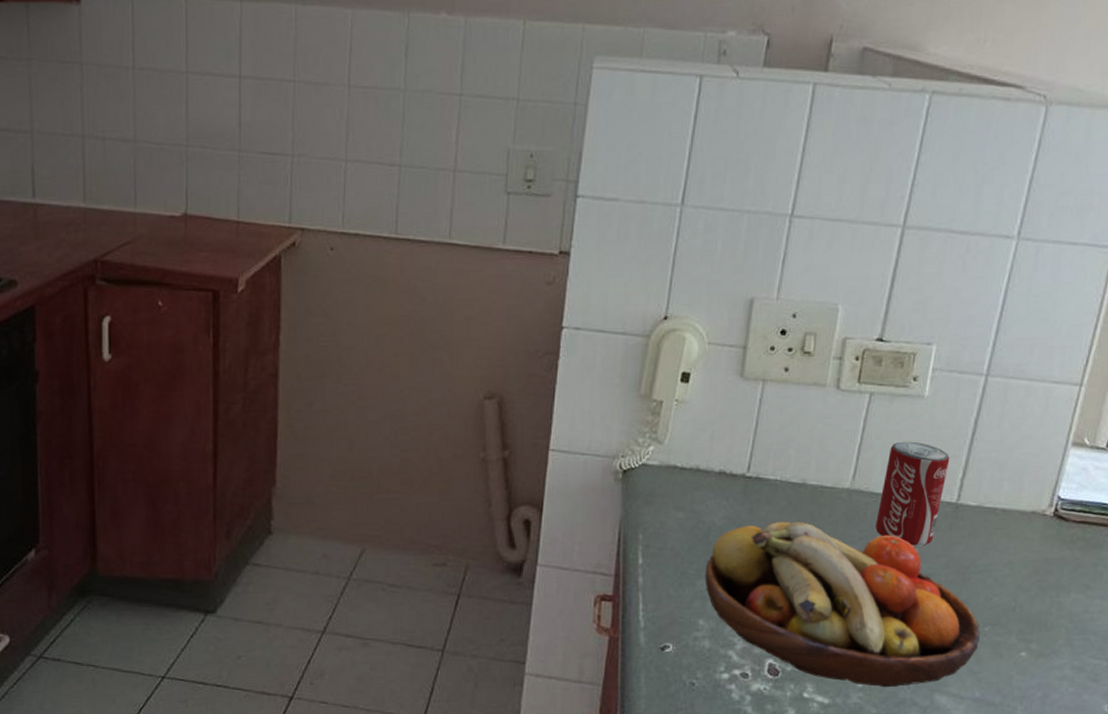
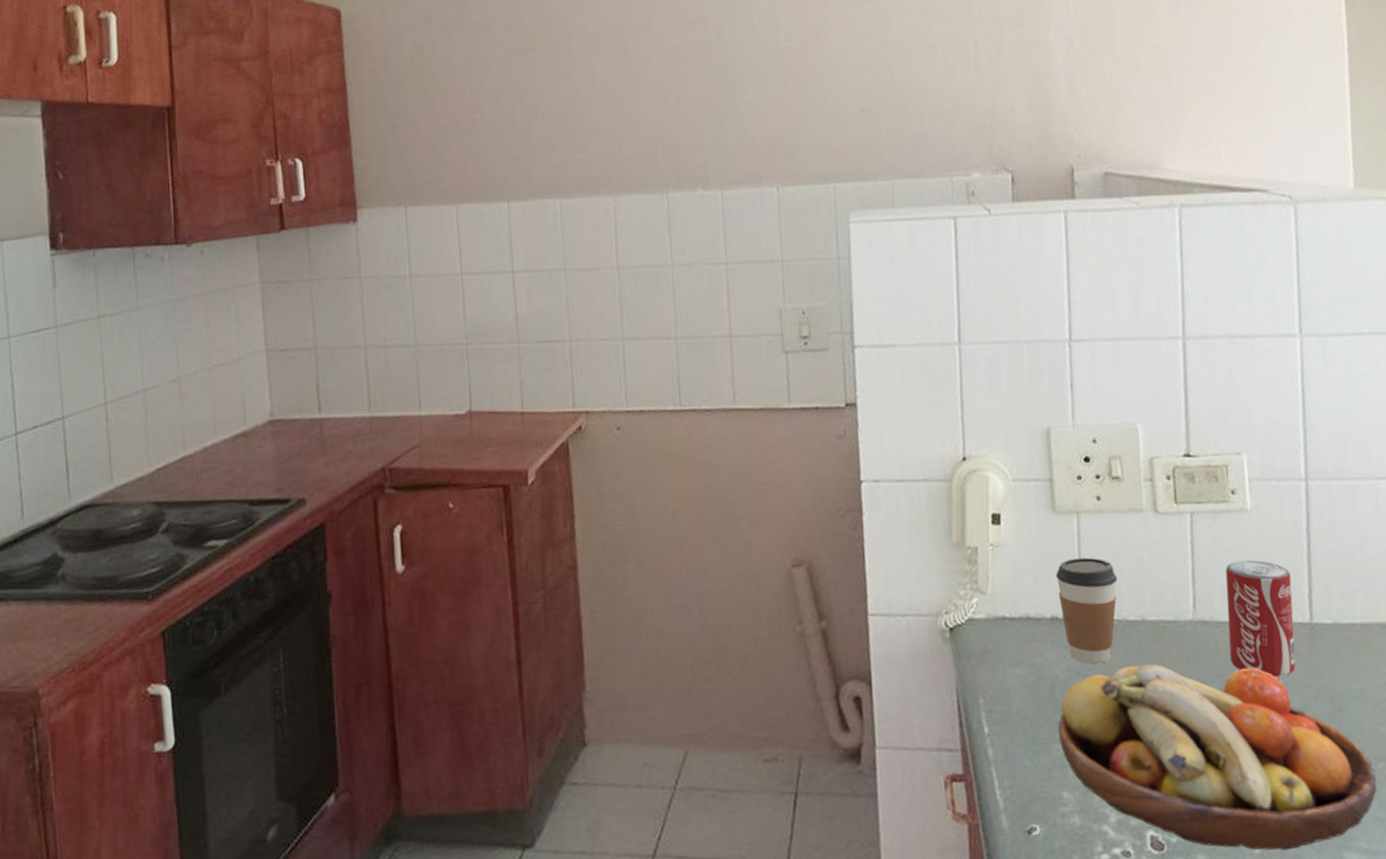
coffee cup: none [730,422,788,517] -> present [1056,557,1117,665]

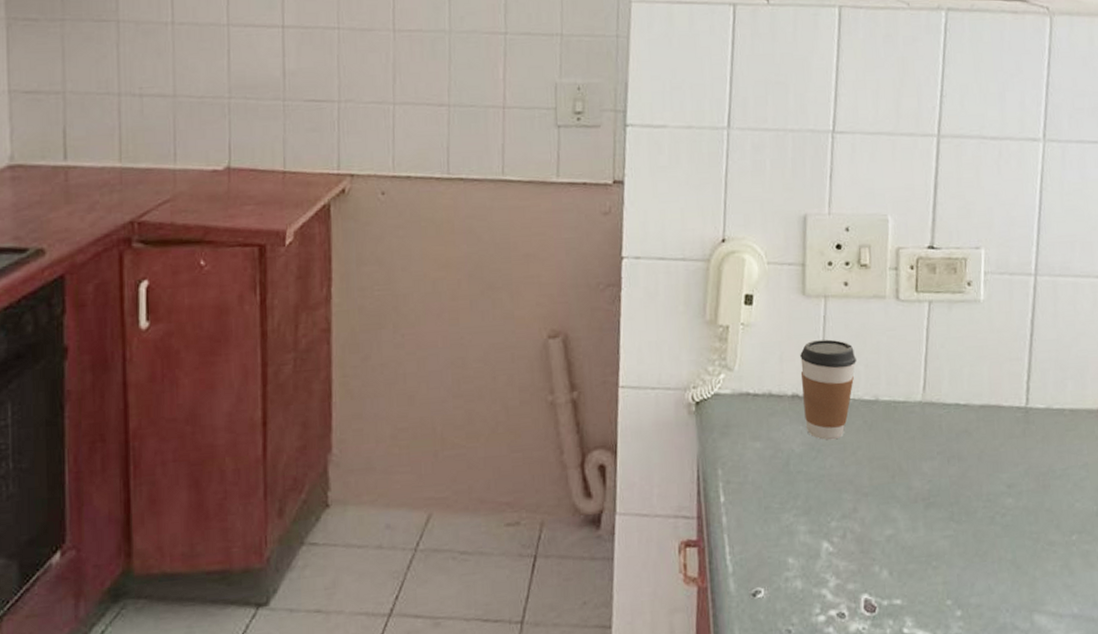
fruit bowl: present [1058,664,1377,851] -> none [789,441,1069,614]
beverage can: present [1225,560,1296,678] -> none [951,347,1014,456]

